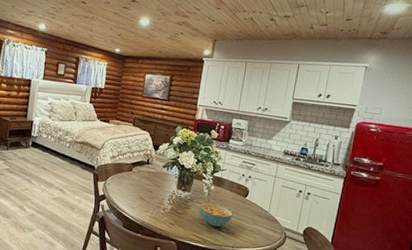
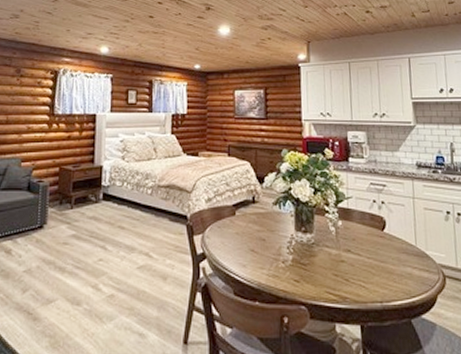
cereal bowl: present [198,202,233,227] -> none [327,244,372,277]

